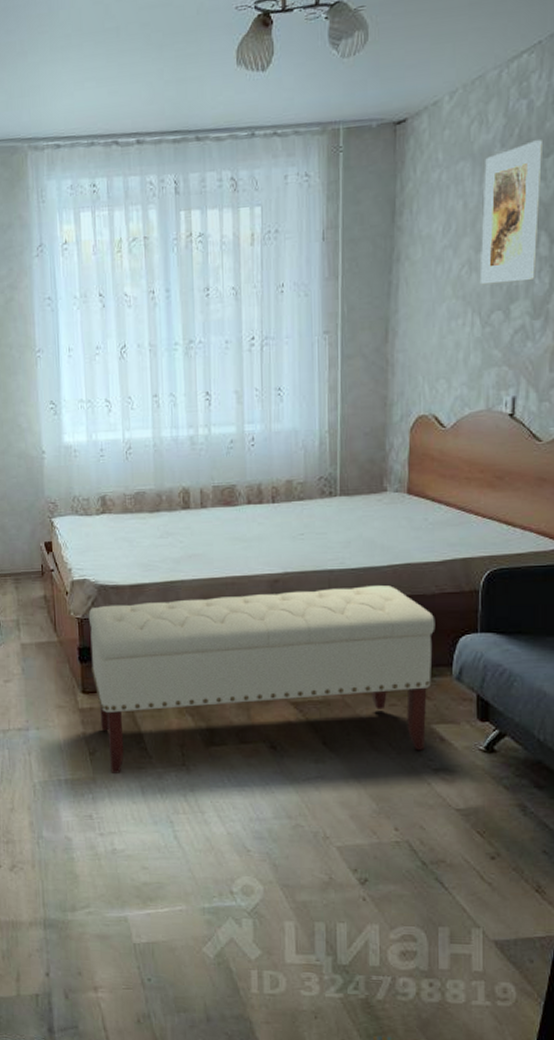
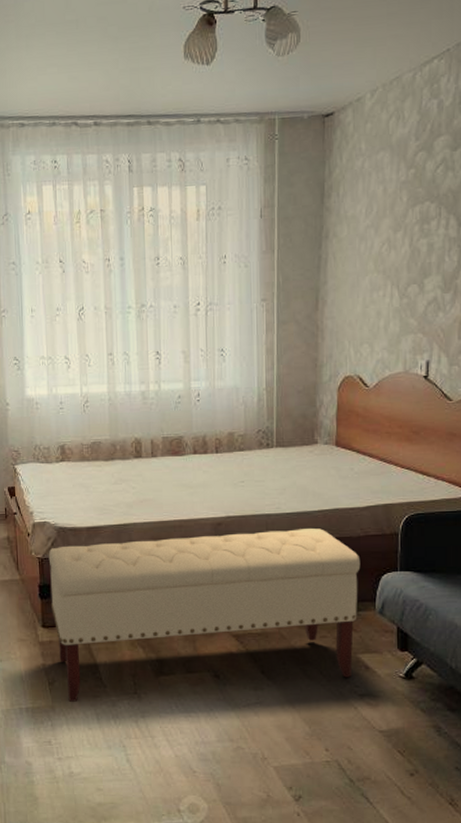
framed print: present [479,140,542,285] -> none [397,135,451,261]

